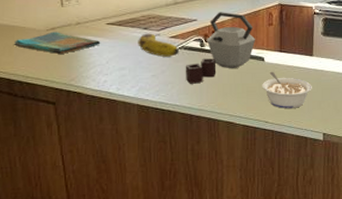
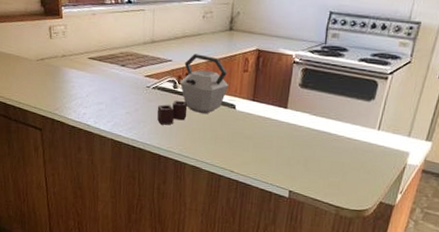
dish towel: present [13,32,101,55] -> none [9,62,83,85]
fruit: present [138,33,179,57] -> none [115,70,153,96]
legume: present [262,71,312,108] -> none [230,120,283,161]

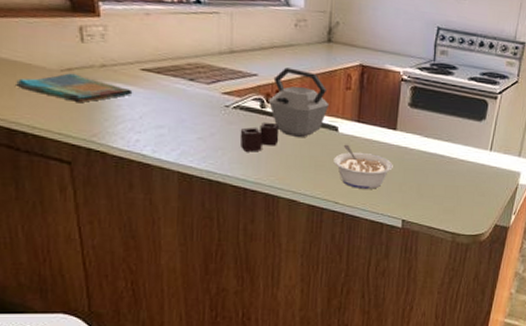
dish towel: none [9,62,83,85] -> present [14,73,133,103]
legume: none [230,120,283,161] -> present [333,144,393,189]

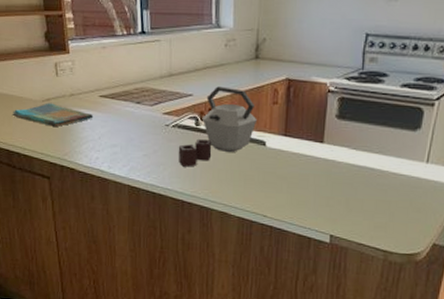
legume: present [333,144,393,189] -> none [261,158,320,203]

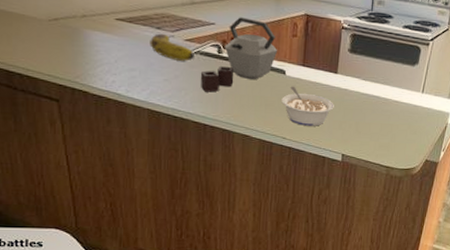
dish towel: present [12,103,94,128] -> none [11,22,109,49]
fruit: none [130,108,172,135] -> present [150,33,194,61]
legume: none [261,158,320,203] -> present [281,86,334,126]

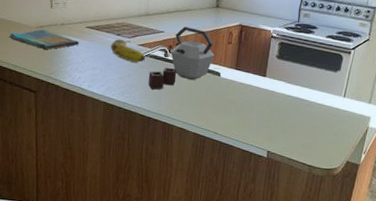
dish towel: none [11,22,109,49] -> present [8,29,80,50]
legume: present [281,86,334,126] -> none [215,86,262,124]

